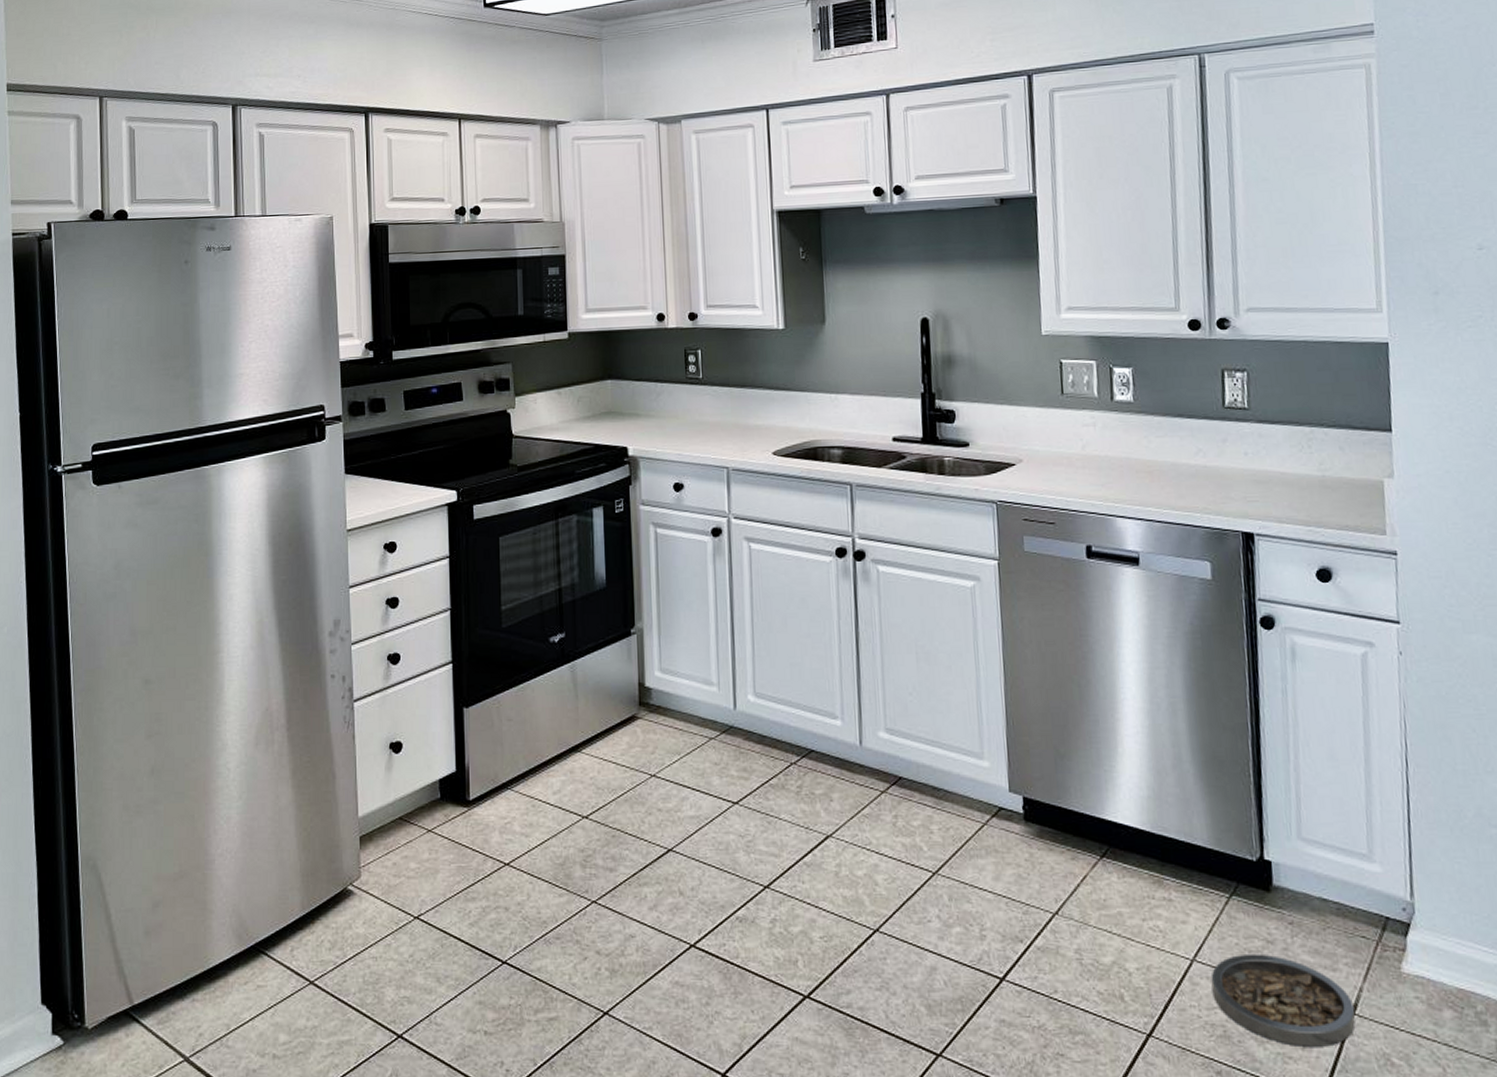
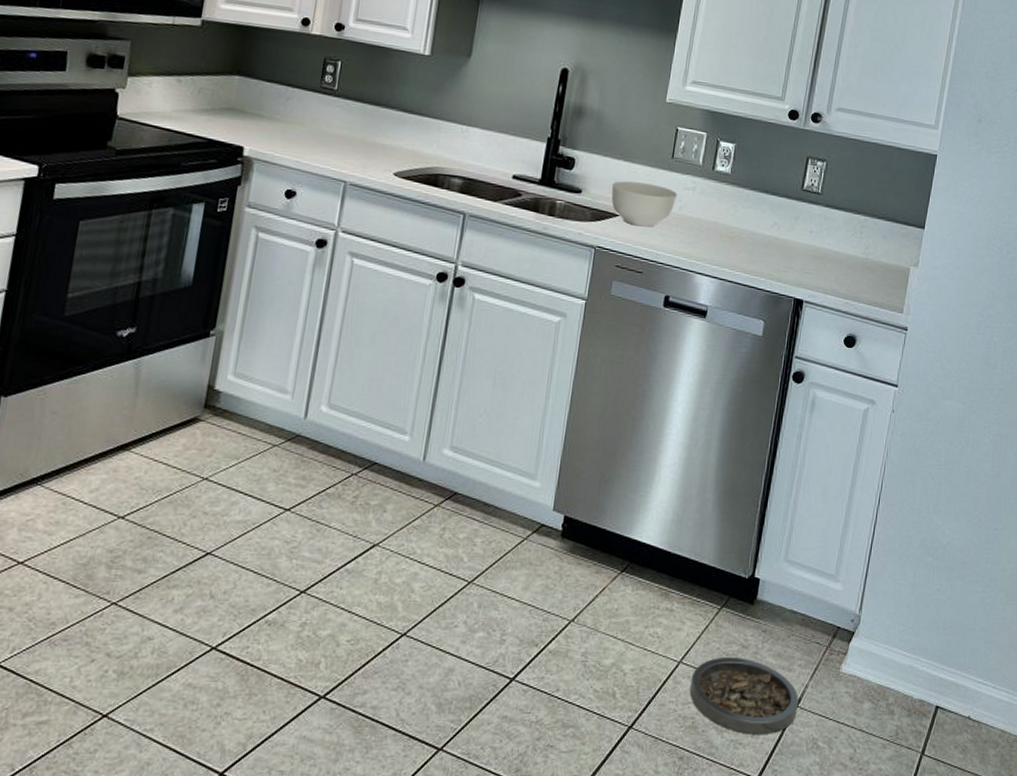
bowl: none [1000,425,1076,473] -> present [611,181,677,227]

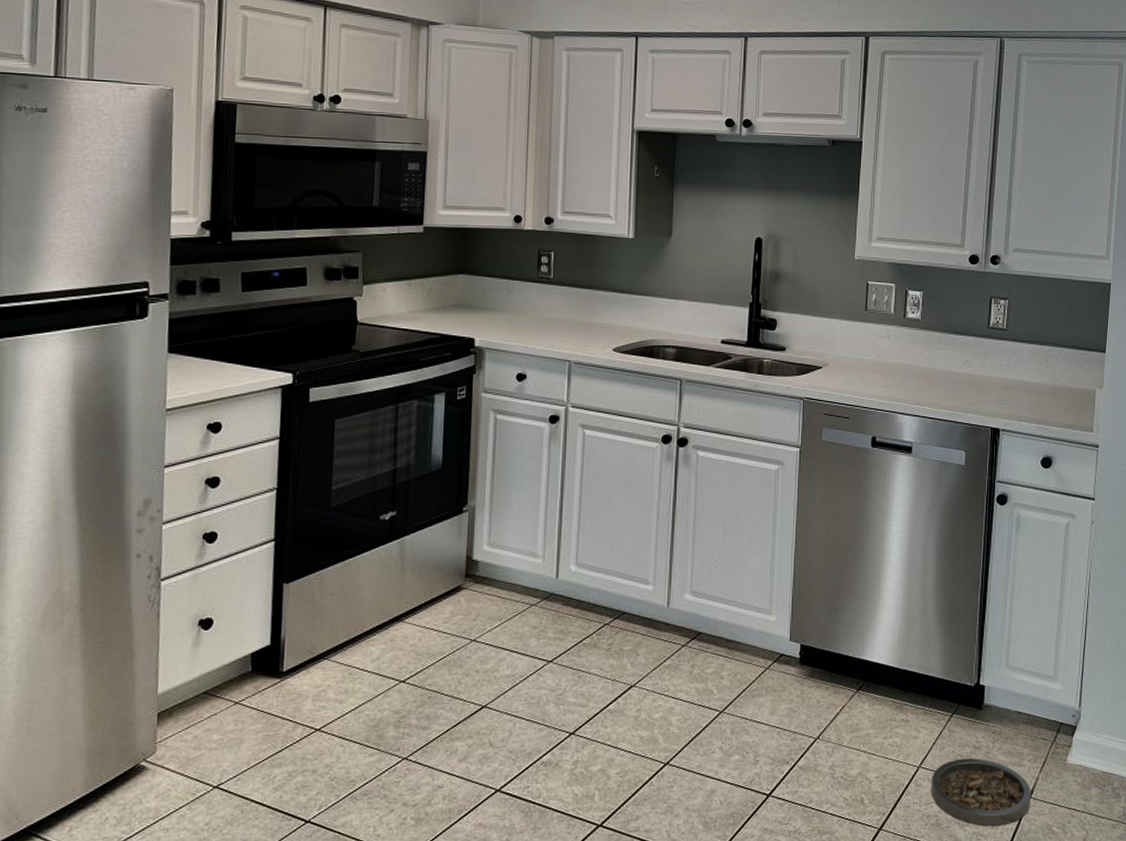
bowl: present [611,181,677,227] -> none [812,336,873,376]

